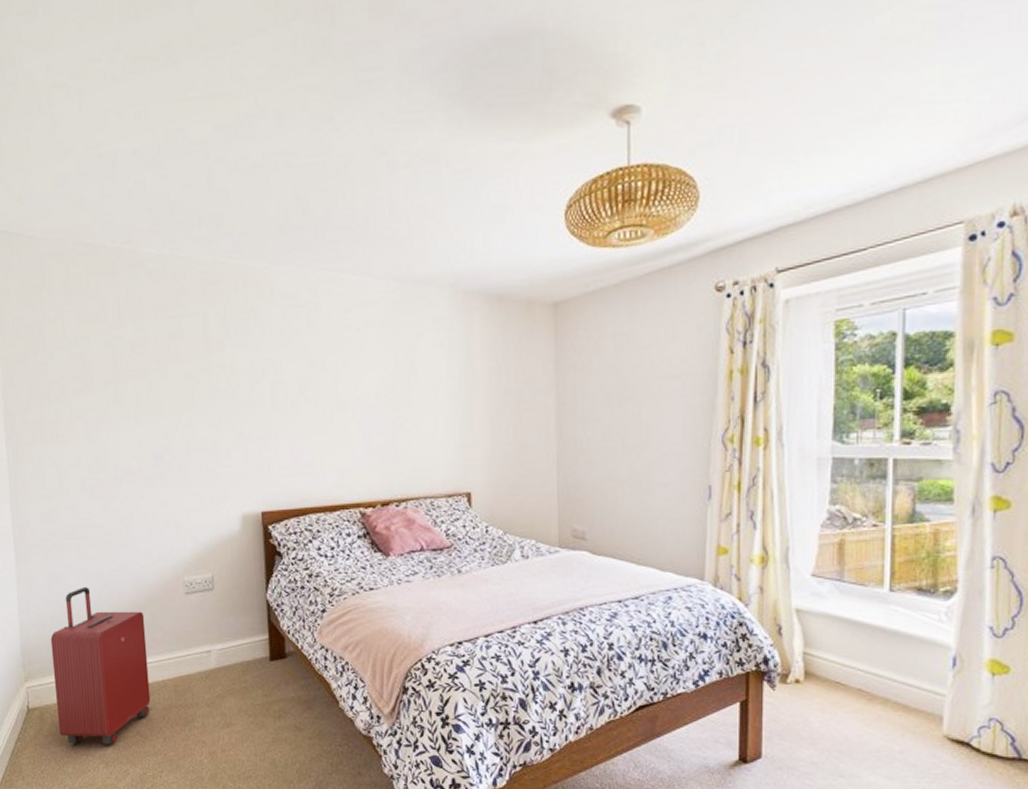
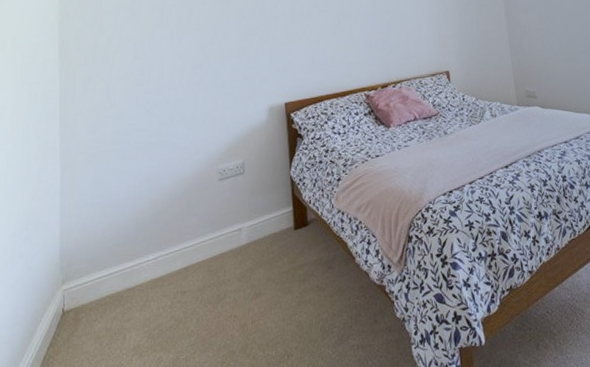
suitcase: present [50,586,151,745] -> none [90,185,185,341]

